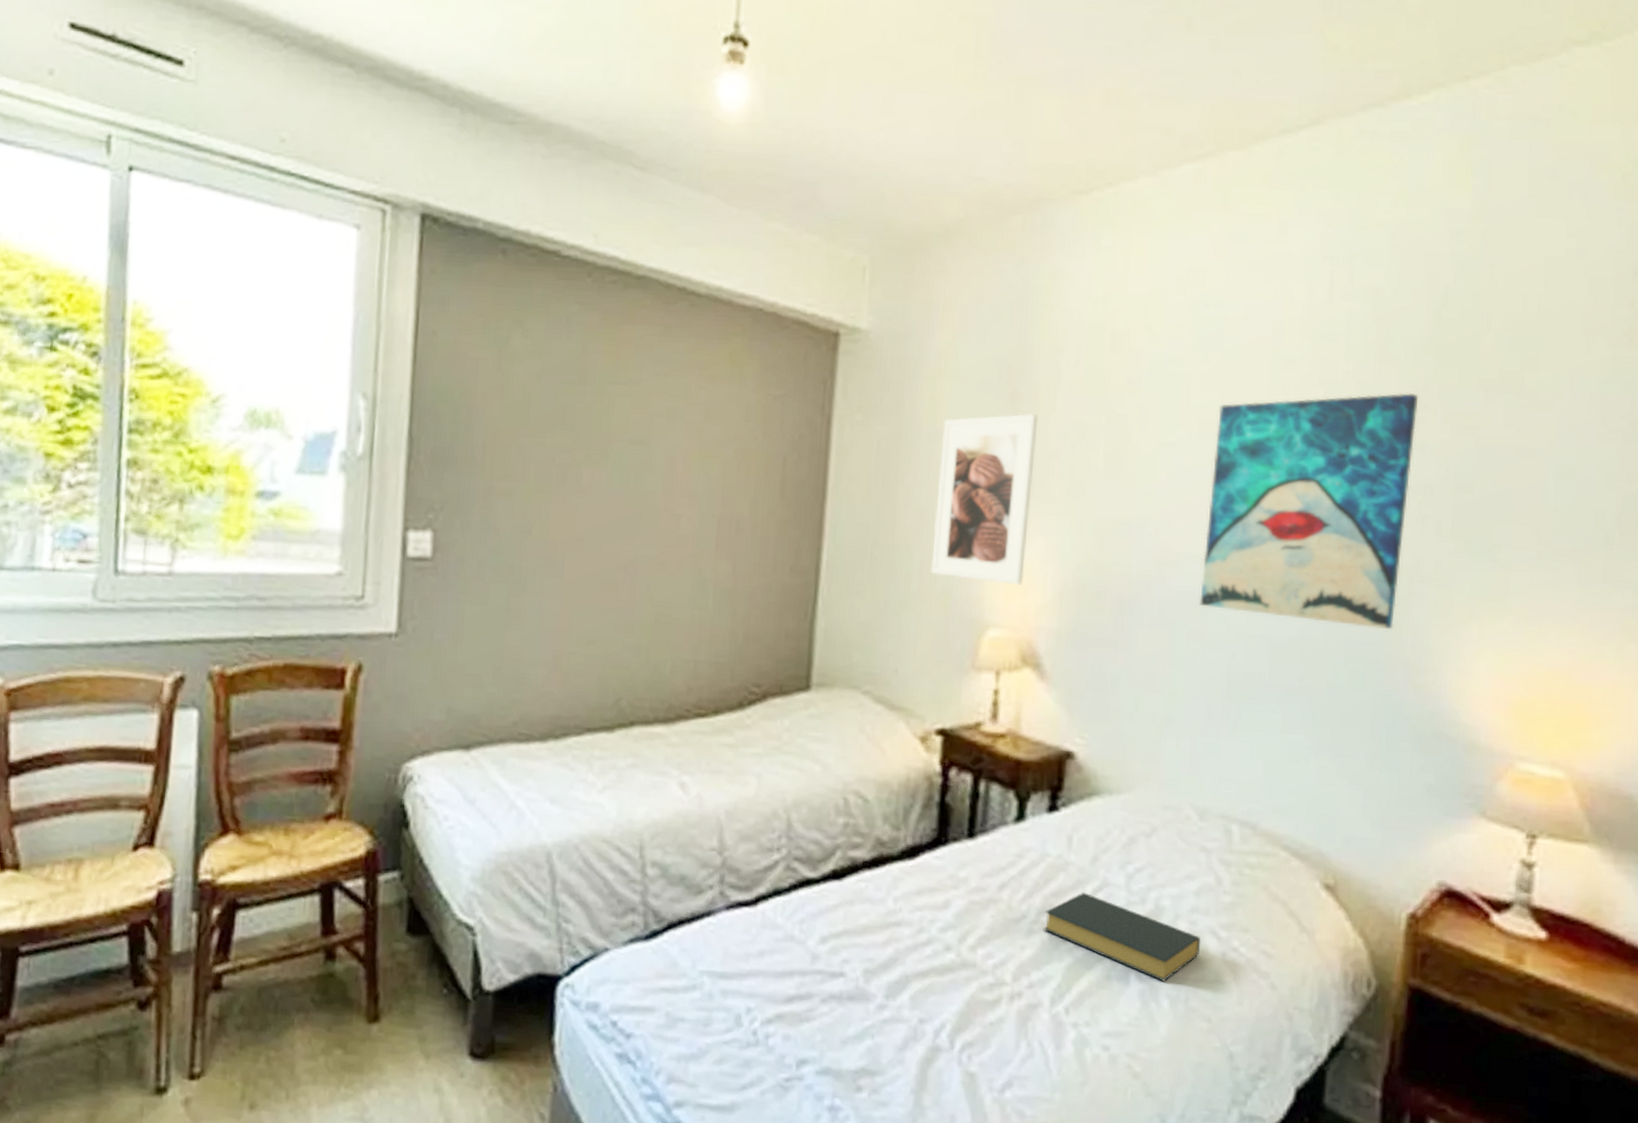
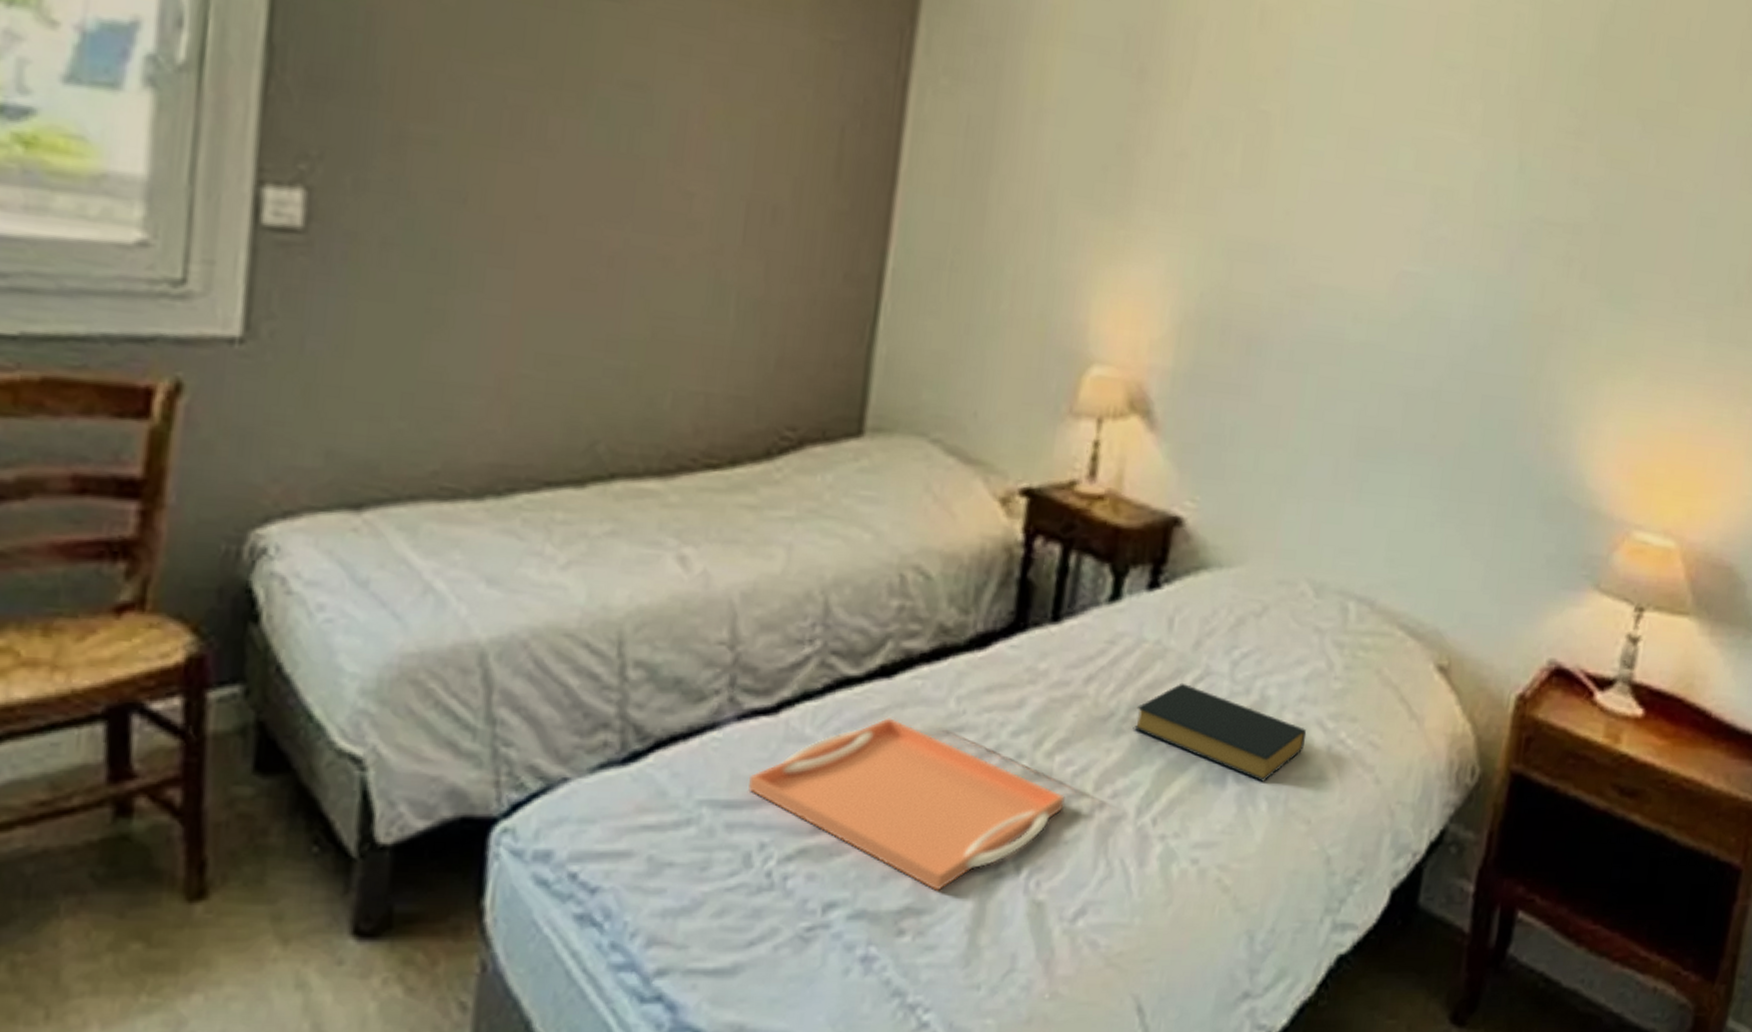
serving tray: none [737,912,988,1057] -> present [748,718,1065,891]
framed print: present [931,413,1039,585] -> none [1026,95,1169,313]
wall art: present [1199,393,1419,629] -> none [1334,109,1578,383]

